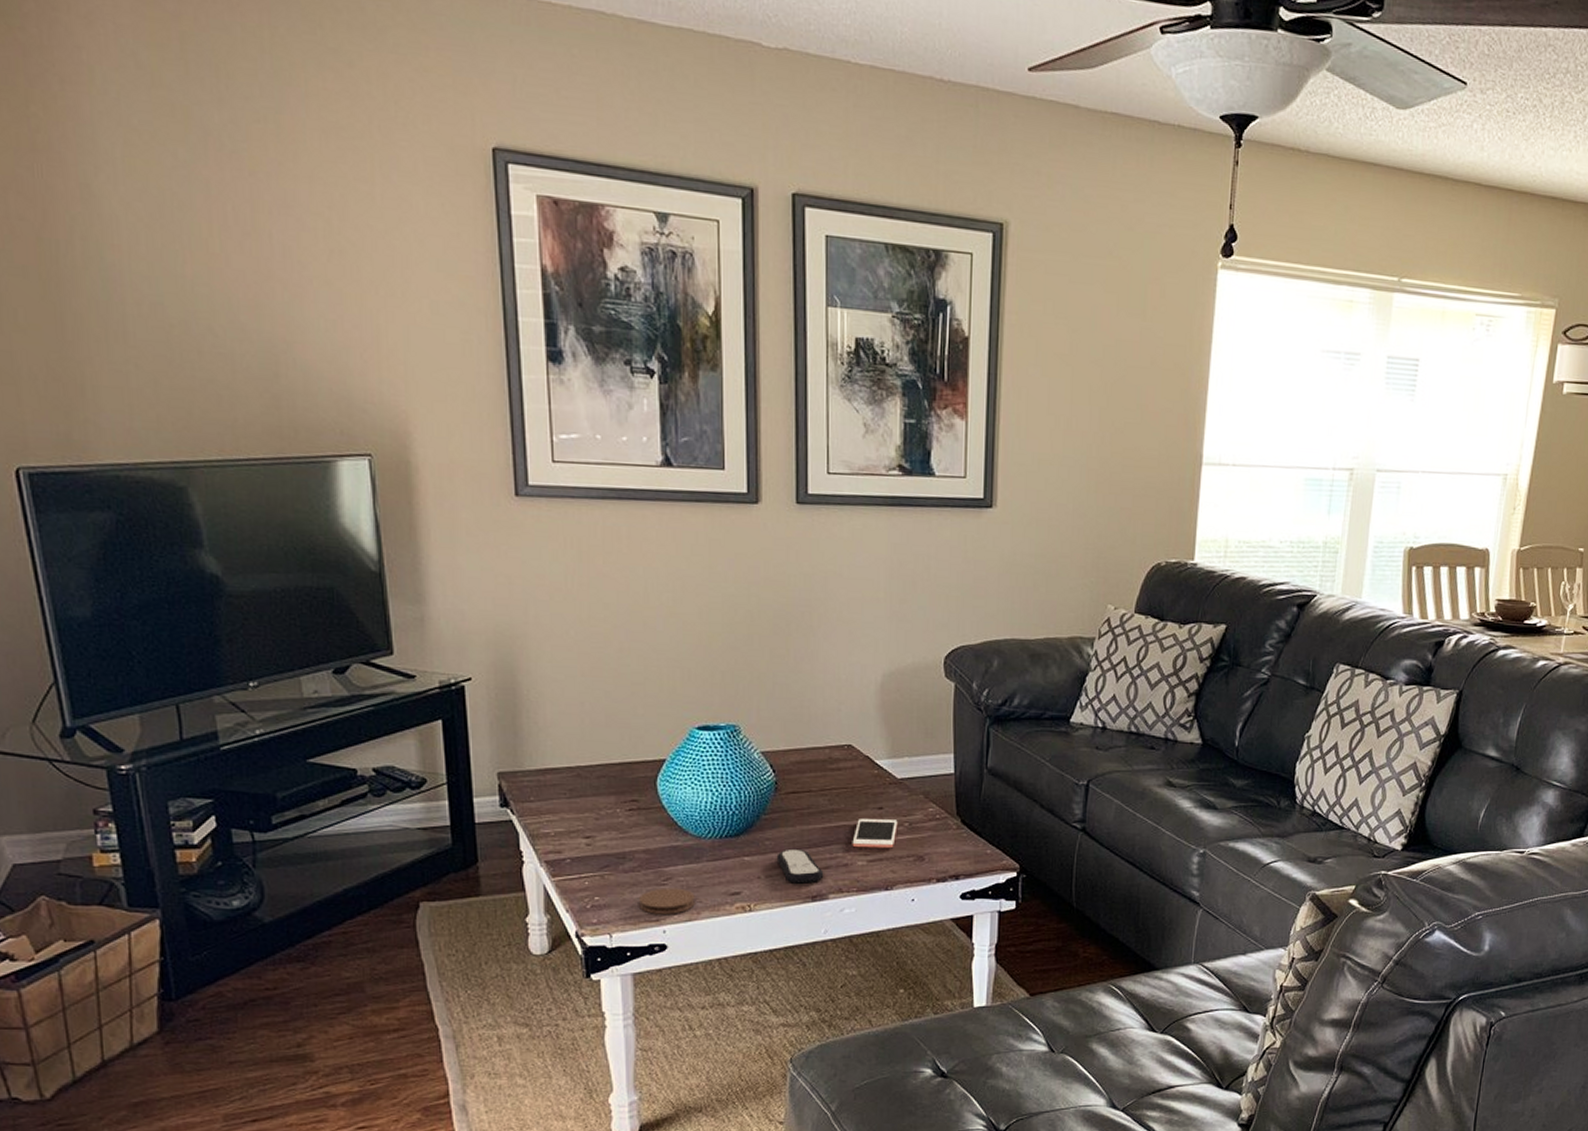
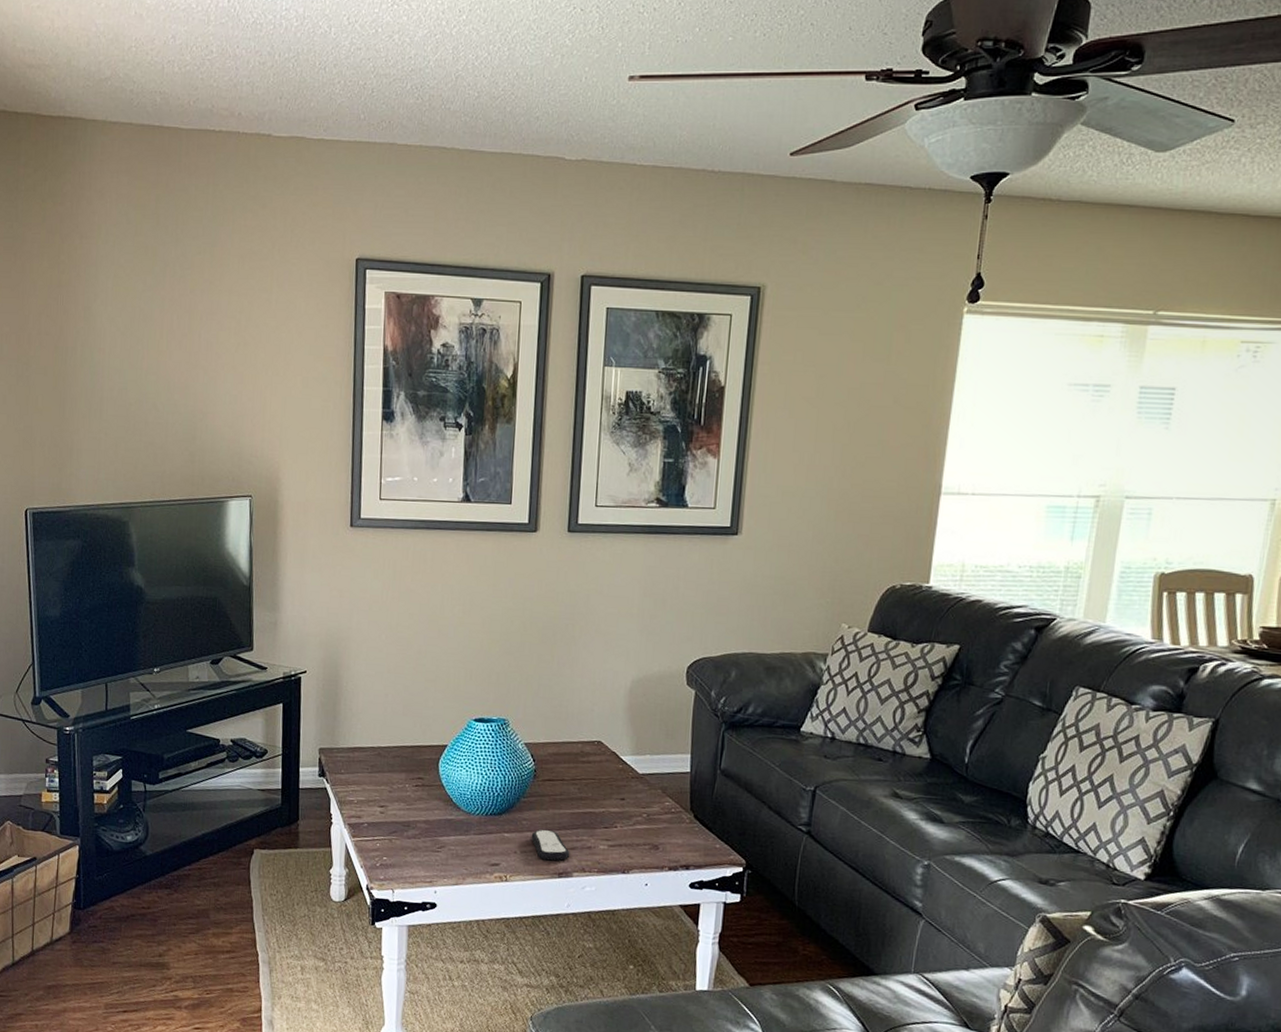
coaster: present [639,888,695,914] -> none [417,854,462,878]
cell phone: present [852,819,898,849] -> none [596,807,637,836]

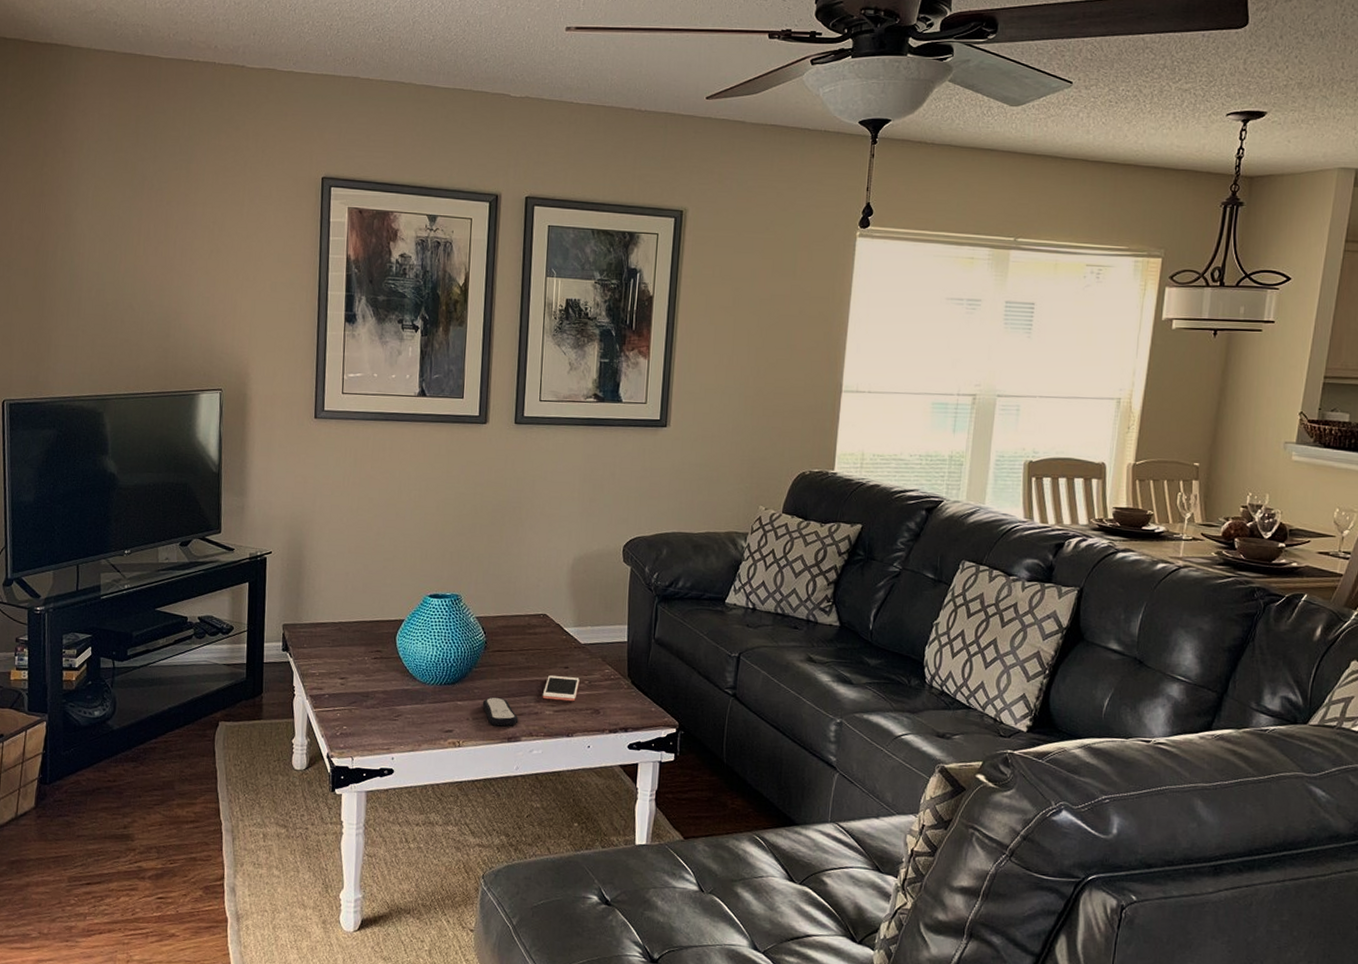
cell phone: none [596,807,637,836] -> present [542,675,580,702]

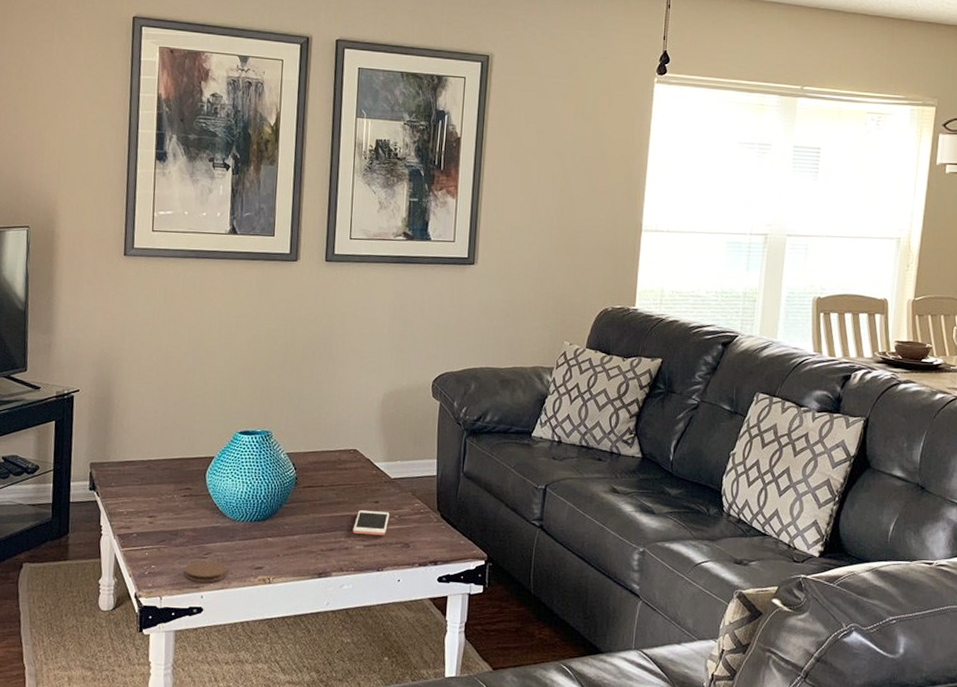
coaster: none [376,722,418,745] -> present [185,560,228,583]
remote control: present [482,697,519,727] -> none [292,533,329,562]

